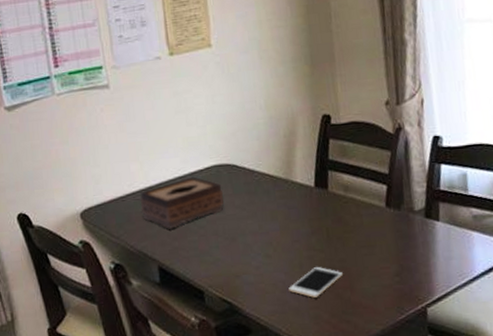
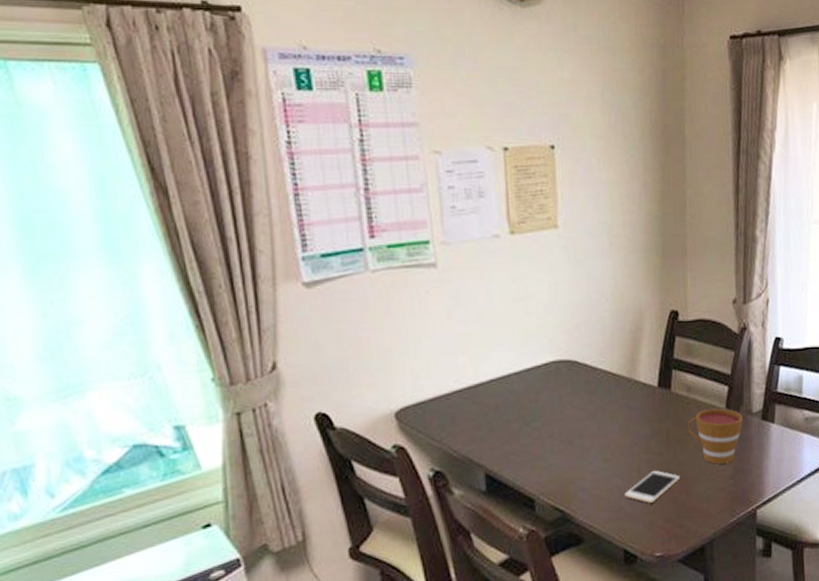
tissue box: present [140,176,224,229] -> none [467,373,562,432]
cup: none [347,207,405,262] -> present [688,408,743,464]

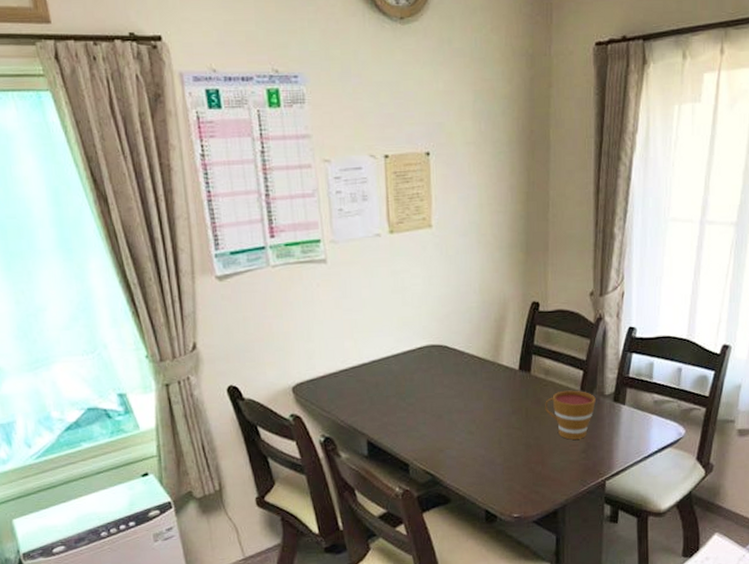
cell phone: present [625,470,680,503] -> none [487,443,536,471]

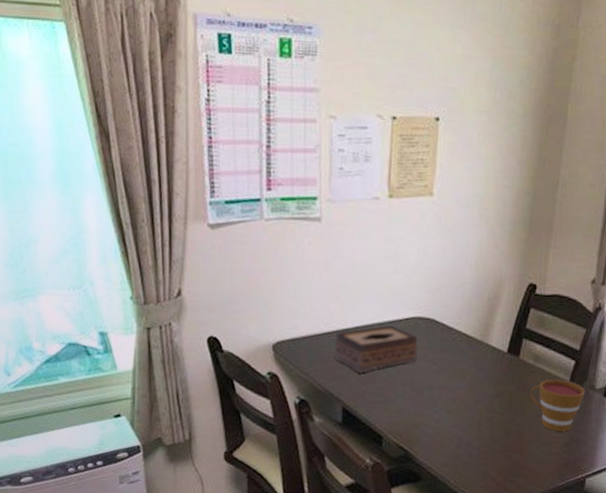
tissue box: none [352,356,433,405] -> present [334,325,418,373]

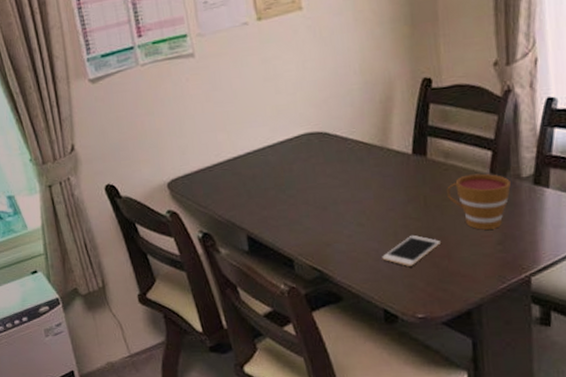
tissue box: present [334,325,418,373] -> none [227,145,315,199]
cell phone: none [463,427,517,456] -> present [382,234,440,266]

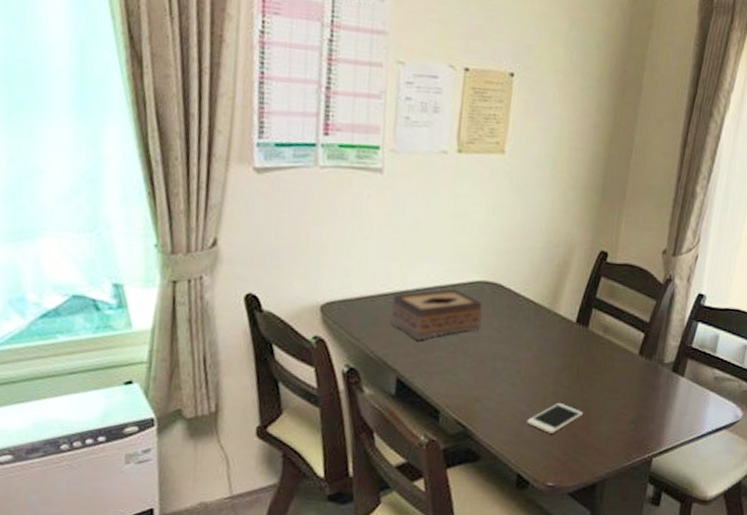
tissue box: none [227,145,315,199] -> present [390,288,483,340]
cup: present [447,173,511,230] -> none [598,352,654,408]

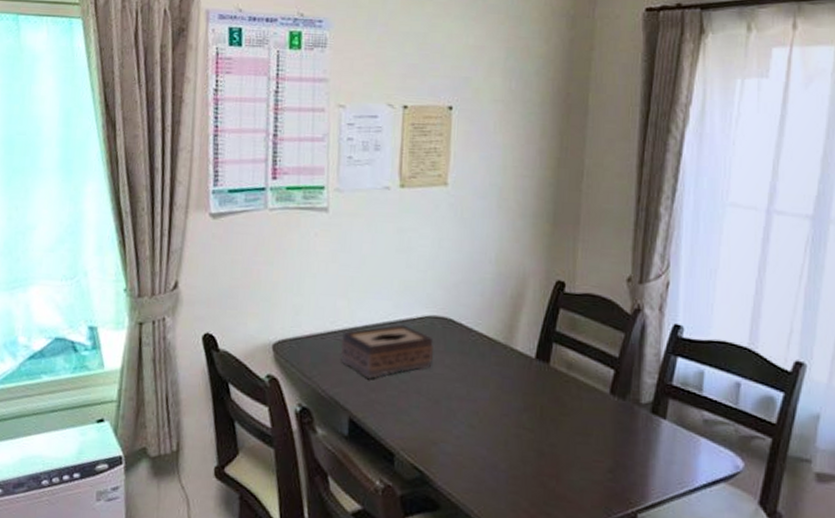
cell phone: present [527,402,583,433] -> none [488,446,551,482]

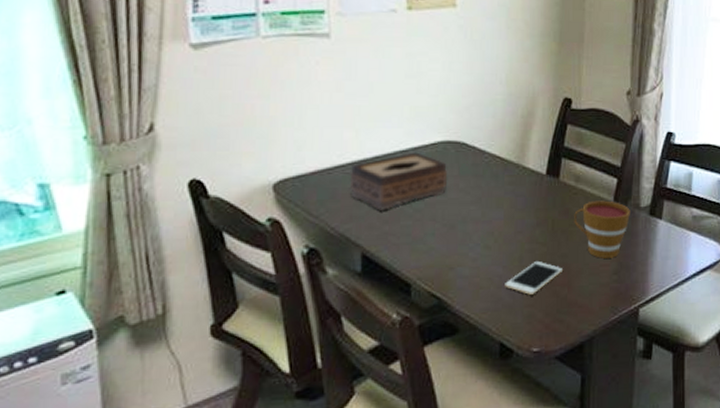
cell phone: none [488,446,551,482] -> present [505,260,562,295]
cup: none [565,391,629,455] -> present [574,200,630,258]

